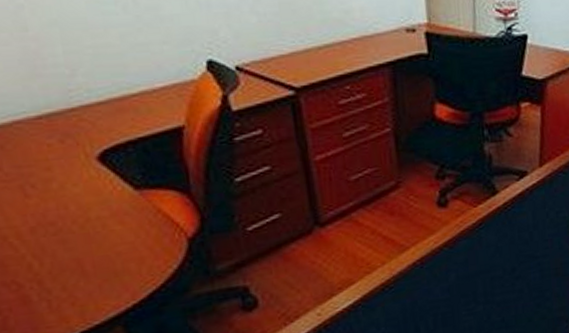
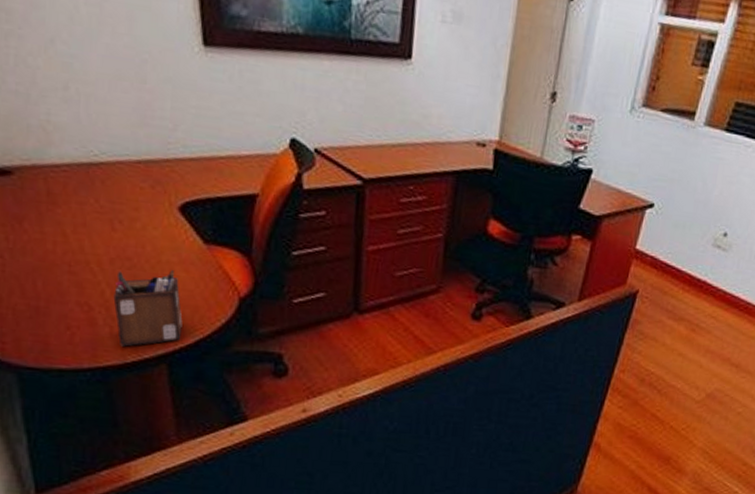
desk organizer: none [43,225,132,319] -> present [113,270,183,347]

